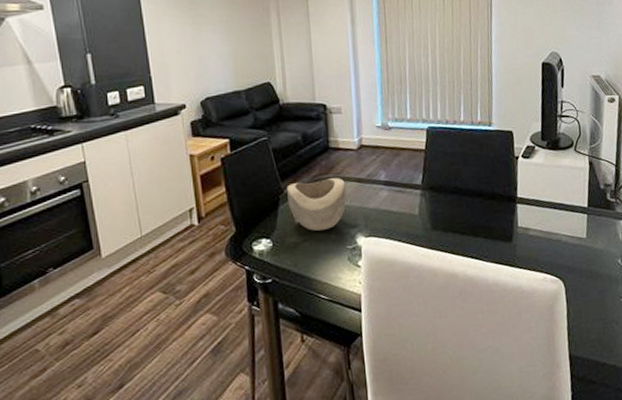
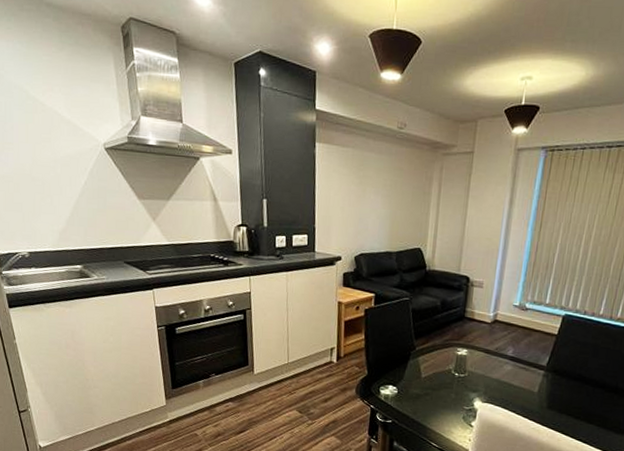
decorative bowl: present [287,178,347,231] -> none [418,343,474,389]

